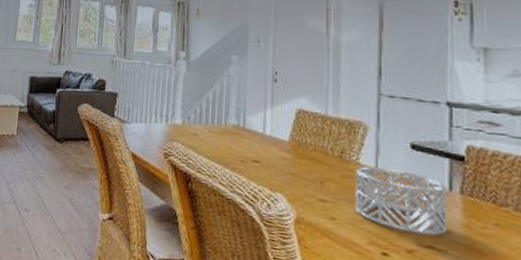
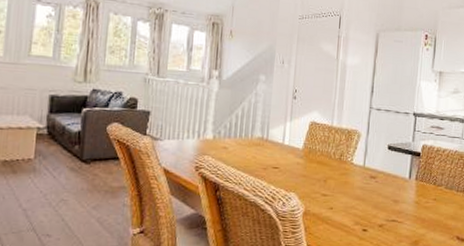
decorative bowl: present [355,166,447,236] -> none [347,165,407,213]

